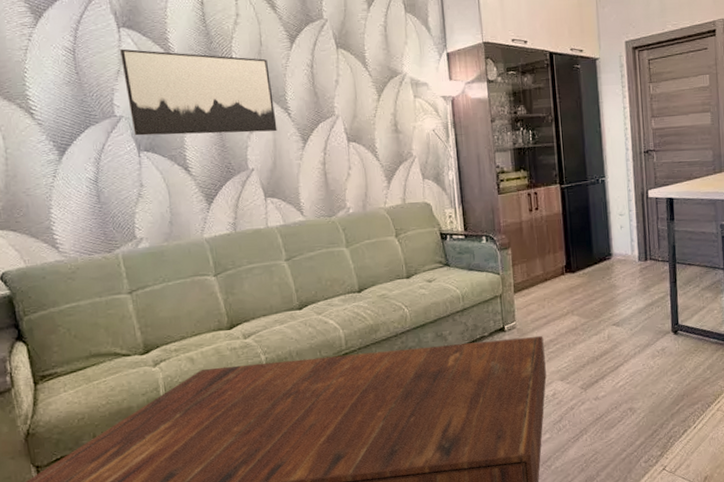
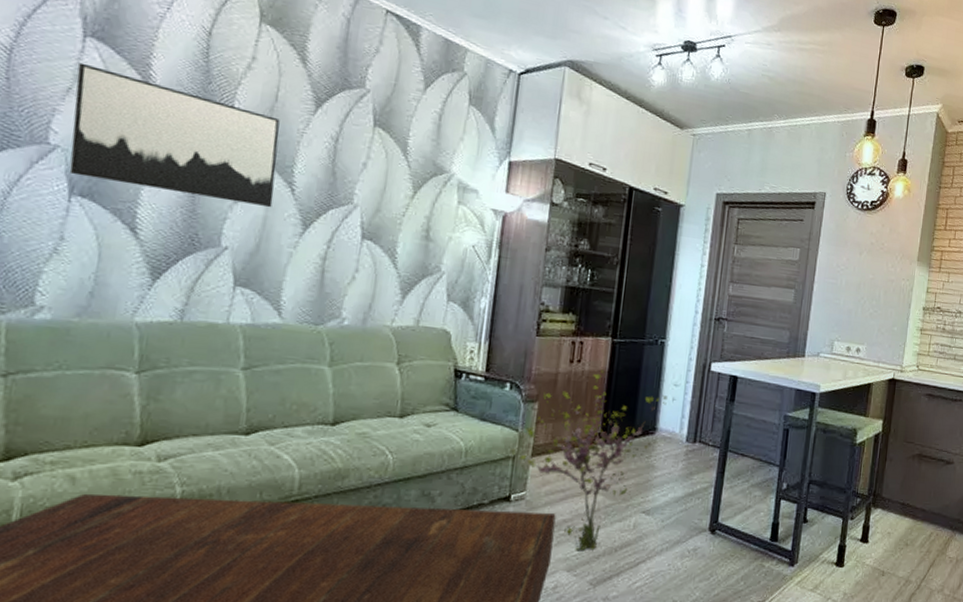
decorative plant: none [495,212,616,364] -> present [509,369,668,551]

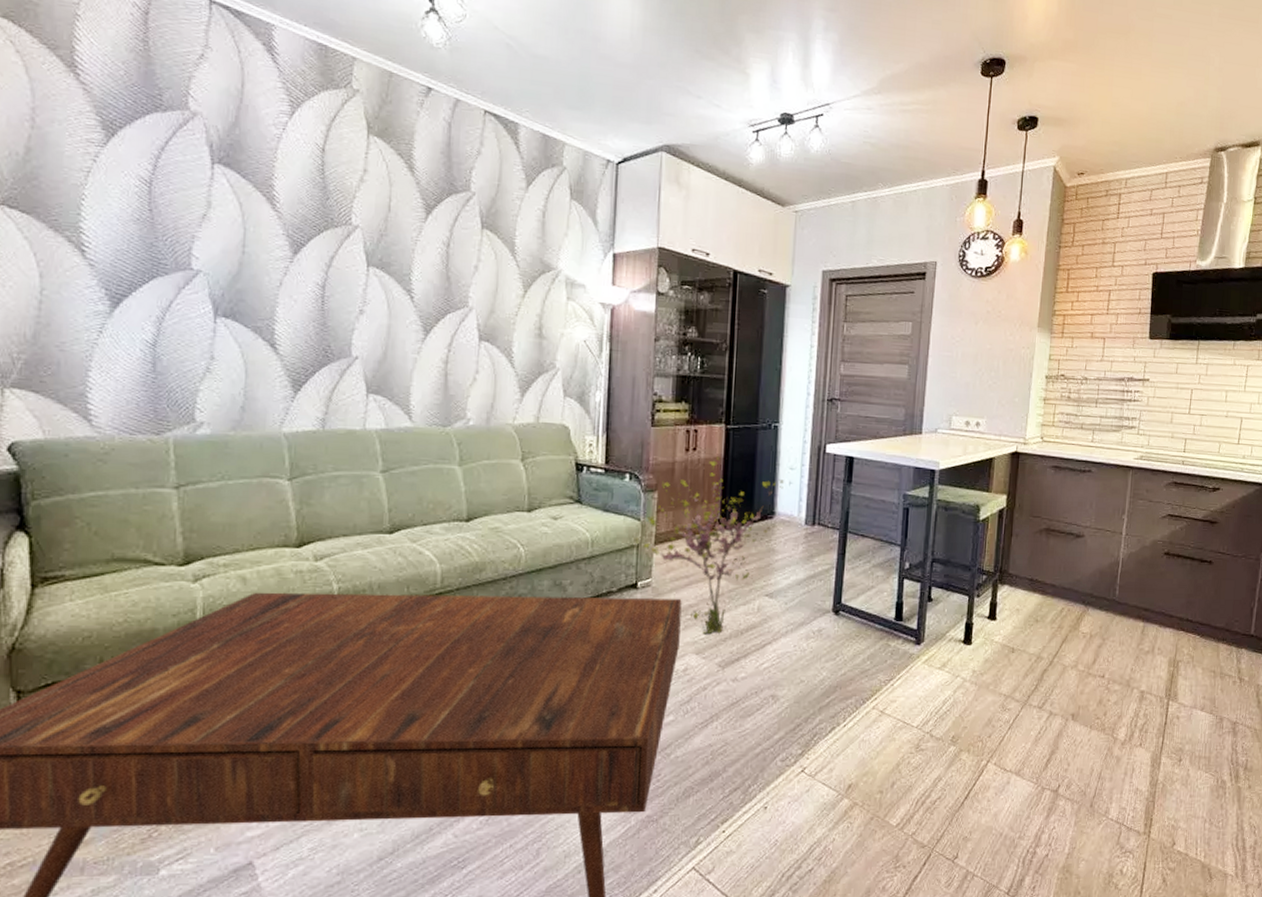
wall art: present [69,62,280,208] -> none [209,189,395,316]

